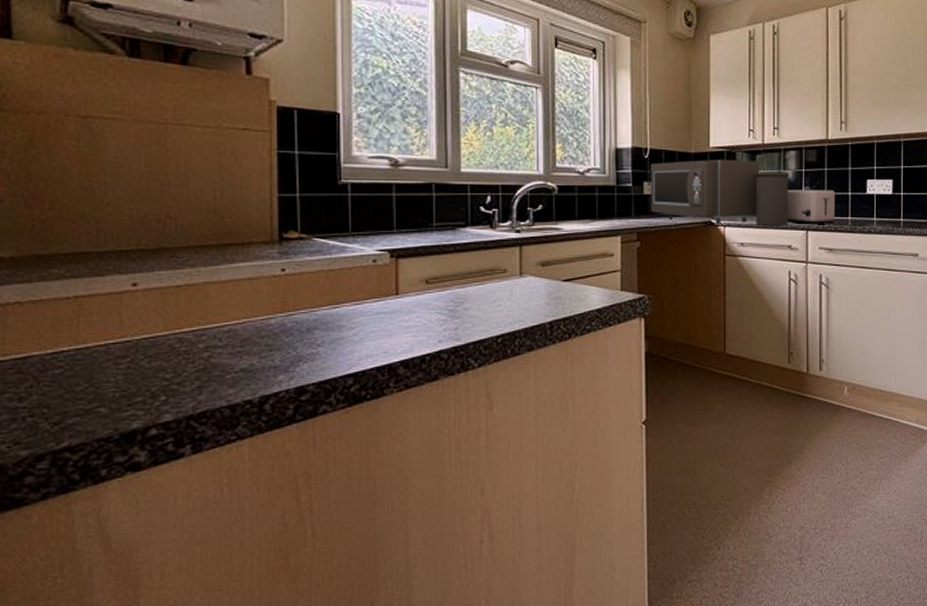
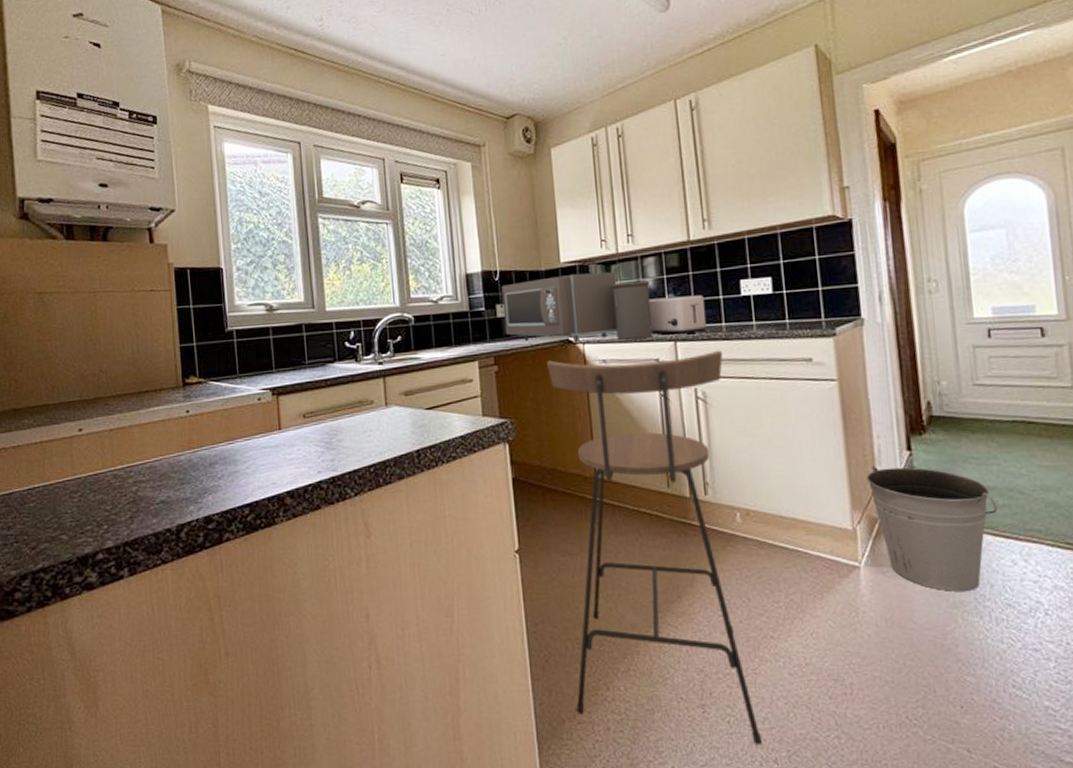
bar stool: none [688,240,848,589] -> present [547,350,763,744]

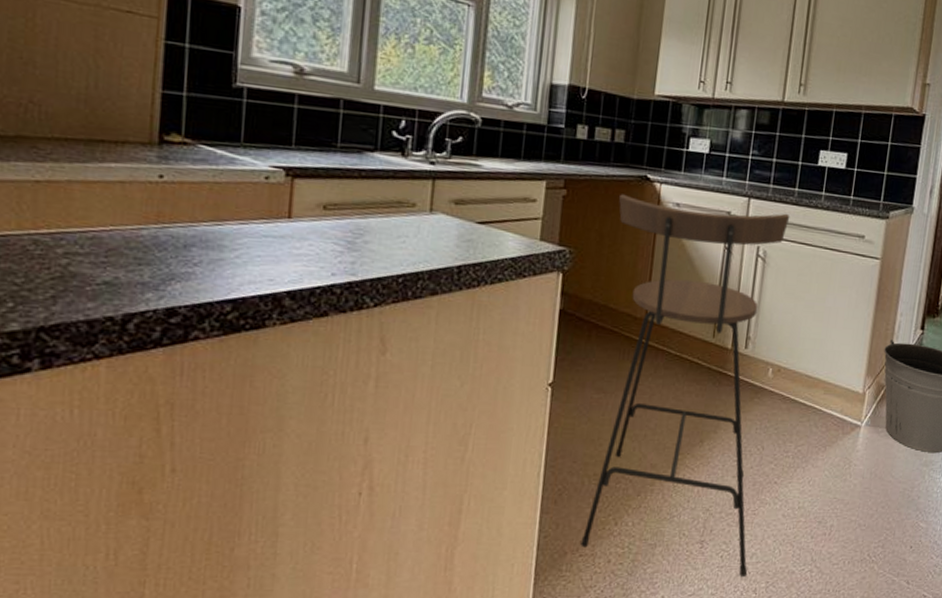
microwave: present [501,272,618,342] -> none [581,105,708,181]
canister: present [612,280,653,340] -> none [695,128,737,190]
toaster: present [649,295,706,335] -> none [729,151,785,194]

